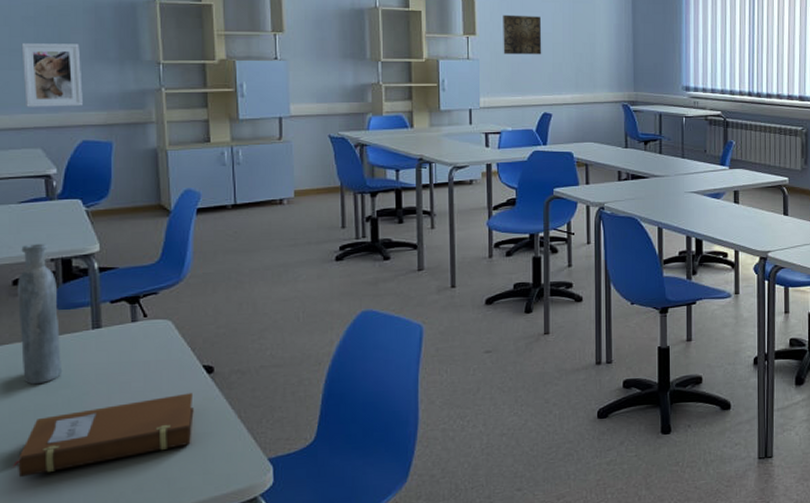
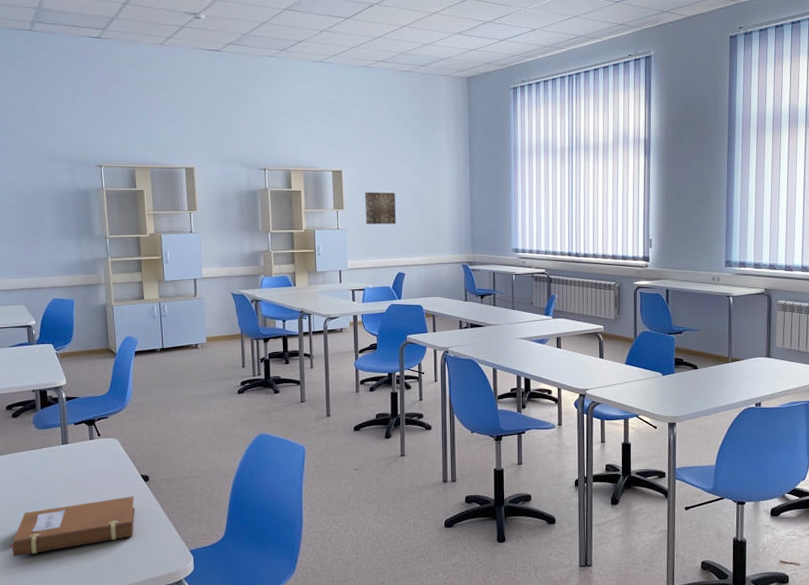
bottle: present [18,243,61,385] -> none [10,378,41,486]
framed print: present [21,43,83,107] -> none [9,224,53,273]

